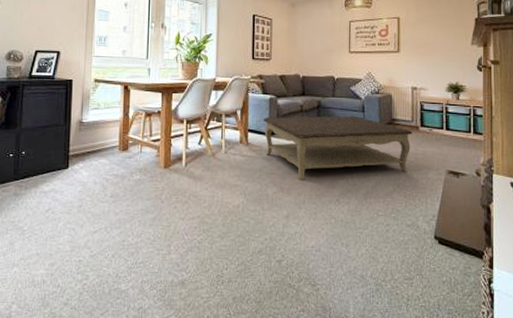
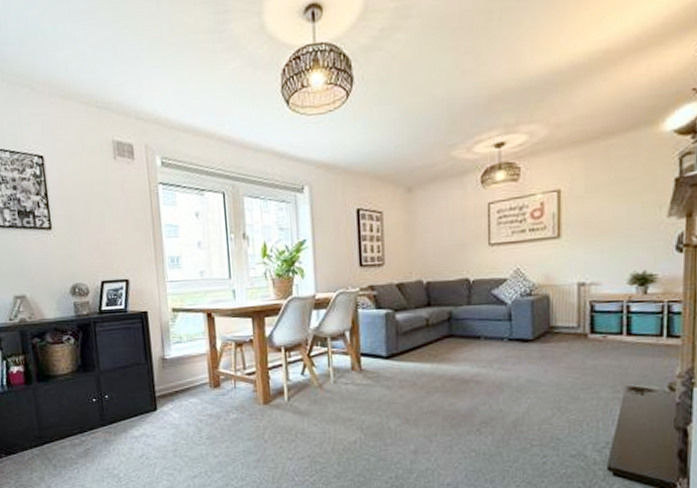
coffee table: present [263,116,412,181] -> none [378,327,578,410]

